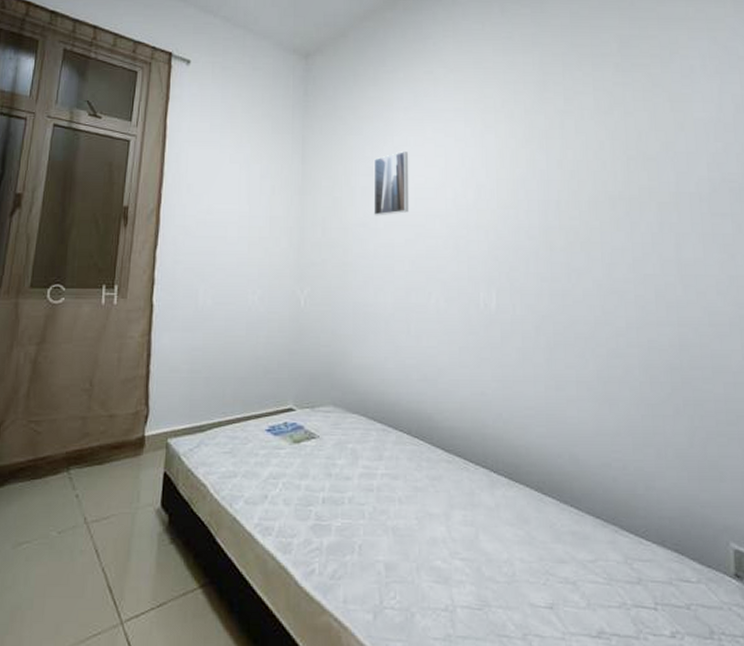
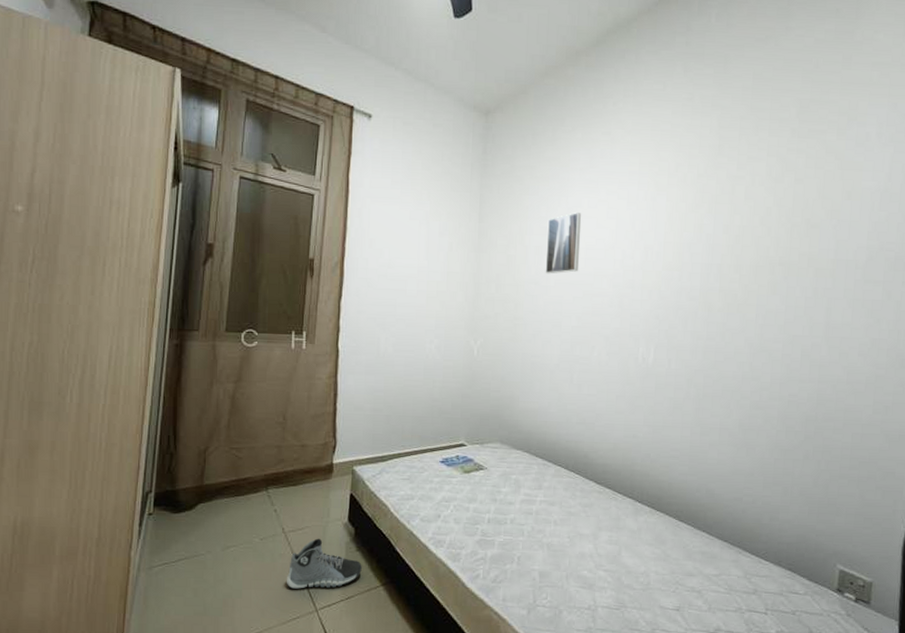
sneaker: none [87,529,177,595] -> present [287,538,362,589]

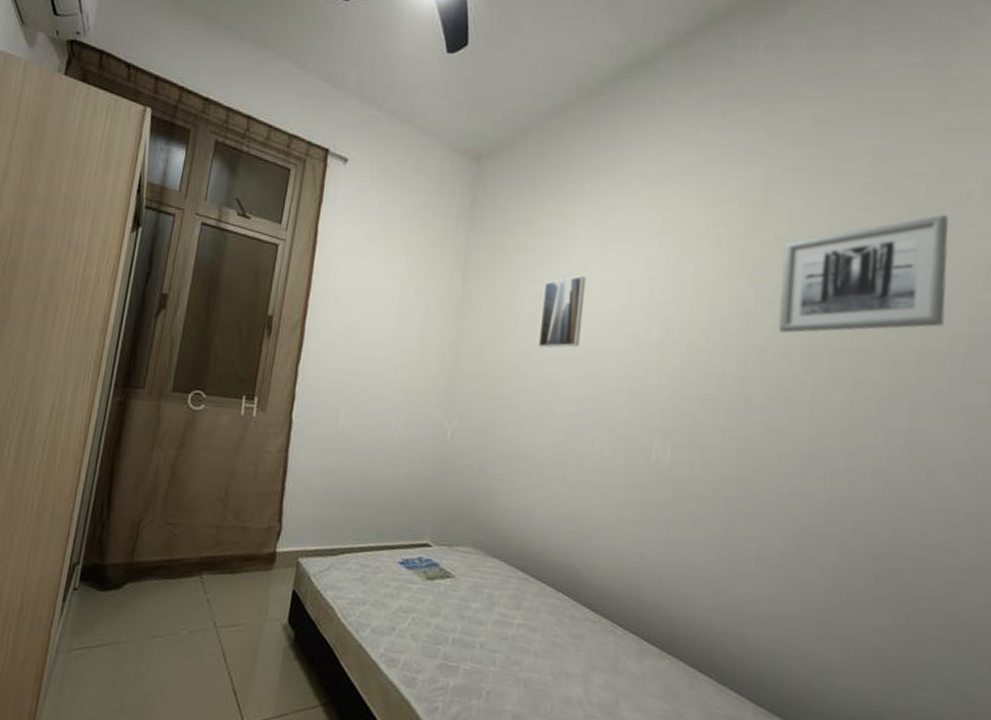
sneaker: present [287,538,362,589] -> none [213,638,300,701]
wall art: none [731,152,853,252] -> present [778,214,949,333]

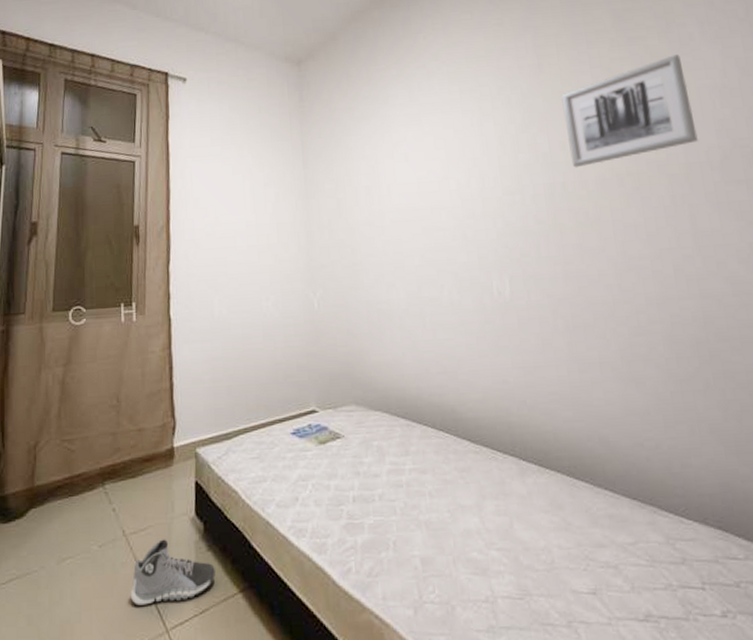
sneaker: none [213,638,300,701] -> present [131,539,215,606]
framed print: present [538,276,587,348] -> none [374,147,414,214]

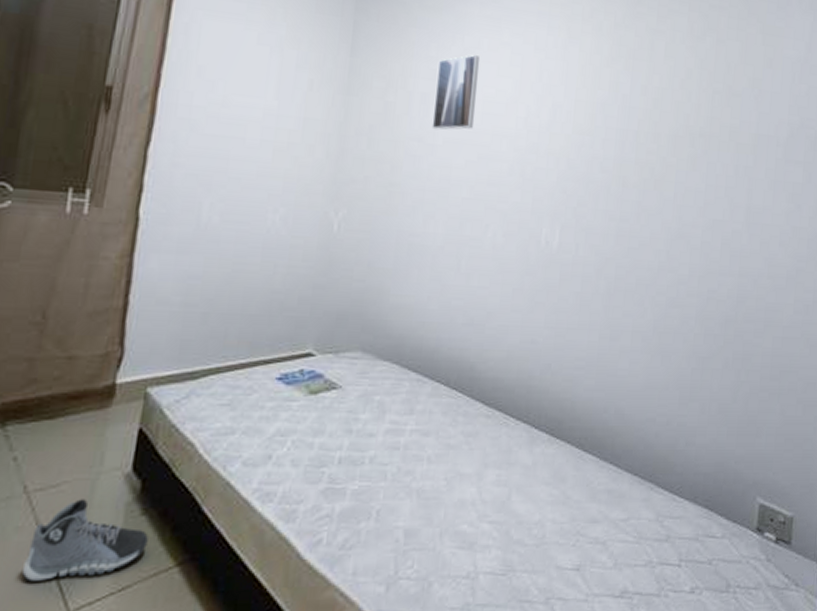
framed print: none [374,147,414,214] -> present [431,55,481,130]
wall art: present [561,54,698,168] -> none [649,16,775,118]

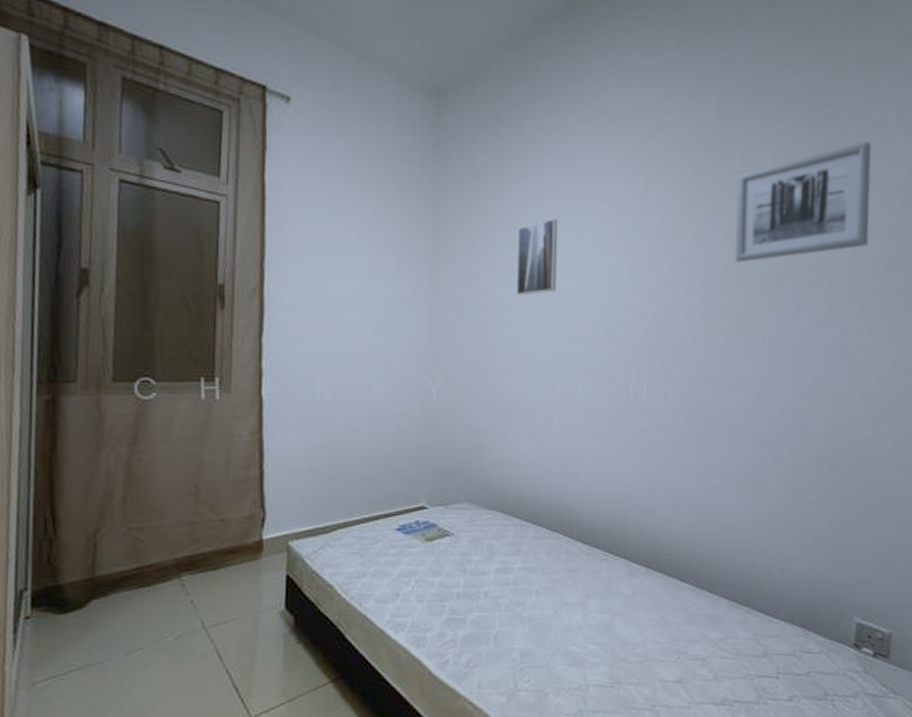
sneaker: present [23,499,148,581] -> none [211,631,305,695]
wall art: none [649,16,775,118] -> present [734,141,871,263]

